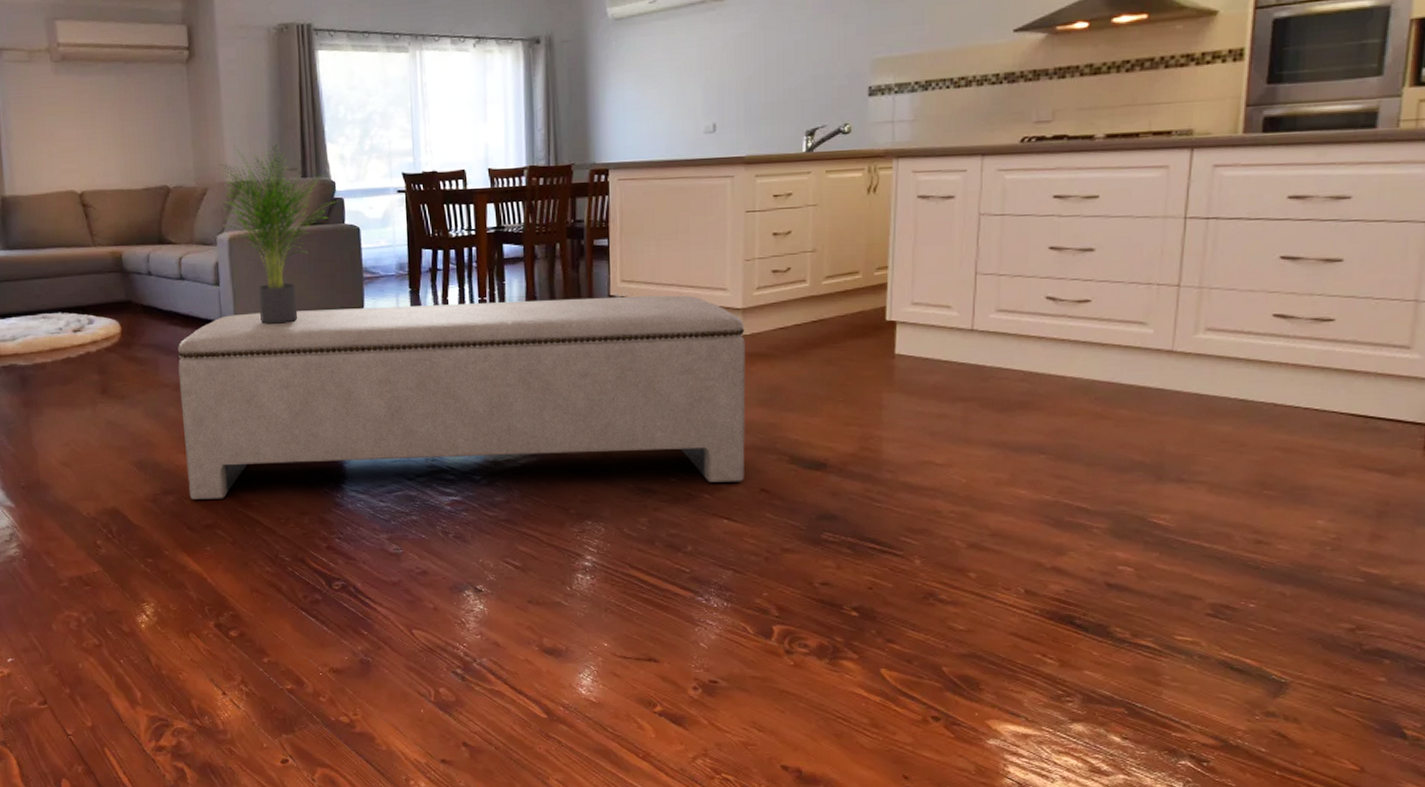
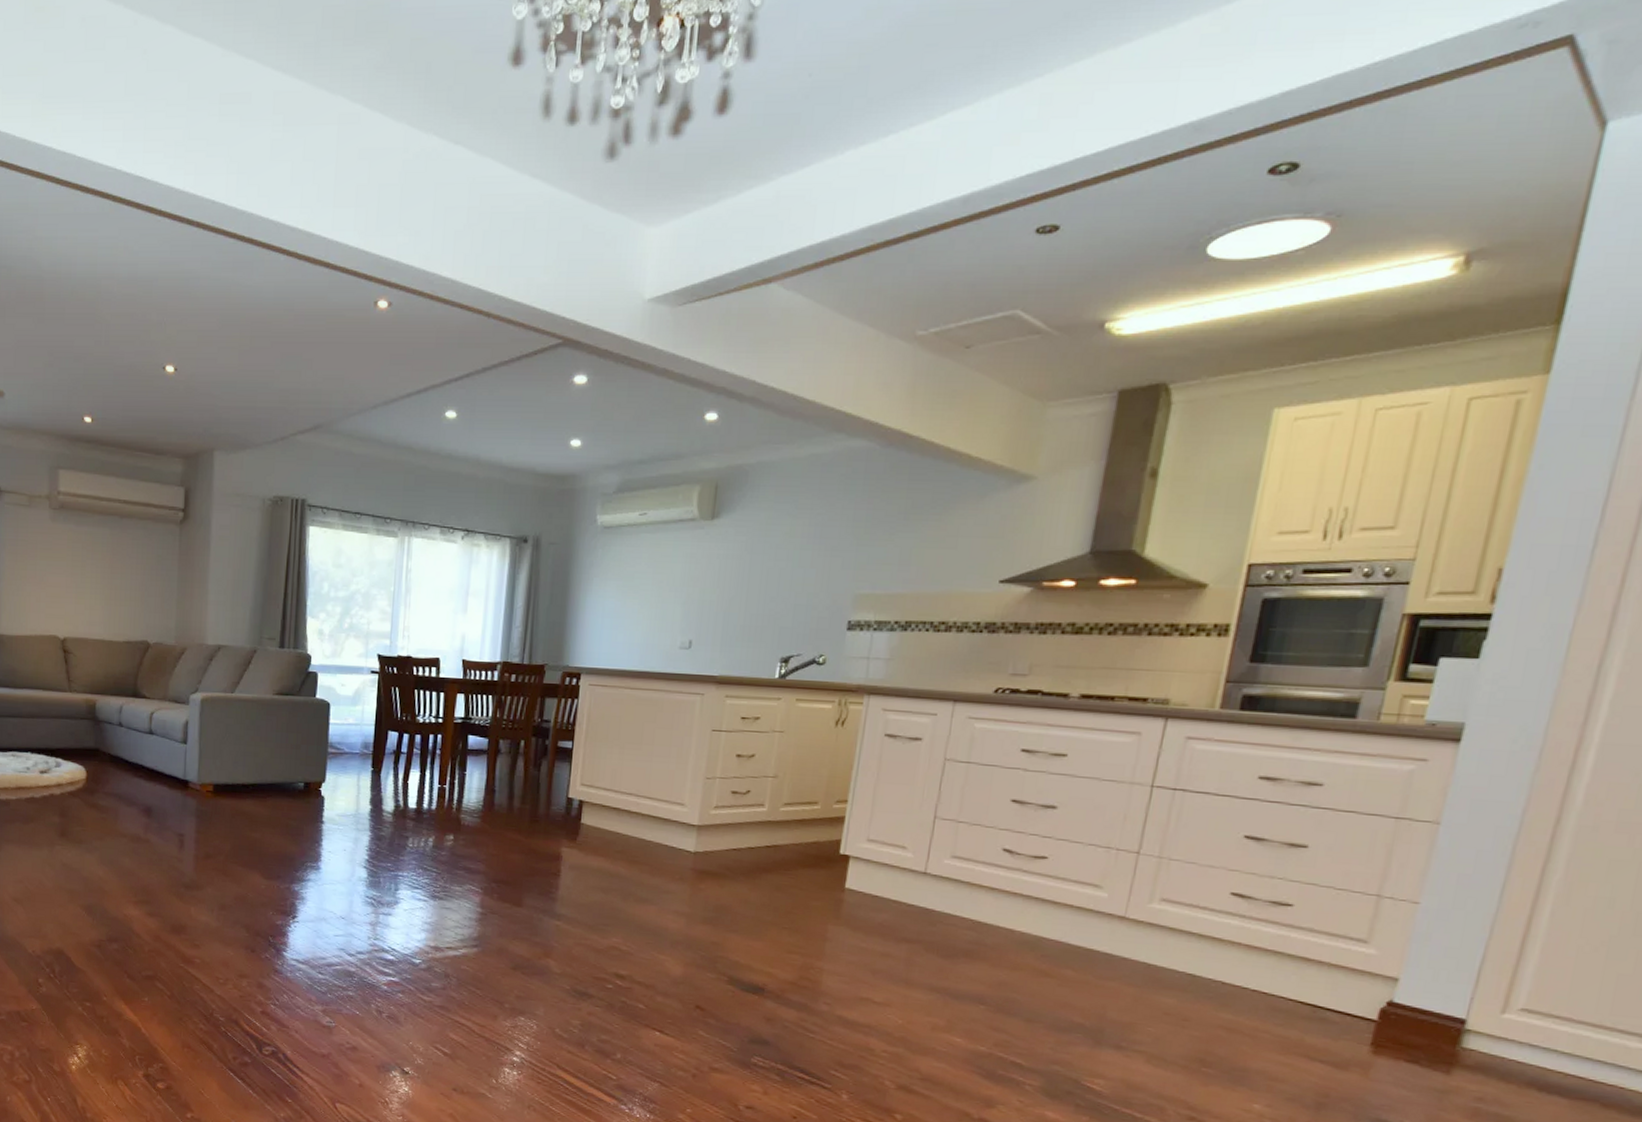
bench: present [177,295,746,500] -> none [133,774,698,997]
potted plant: present [218,144,338,324] -> none [195,608,312,789]

